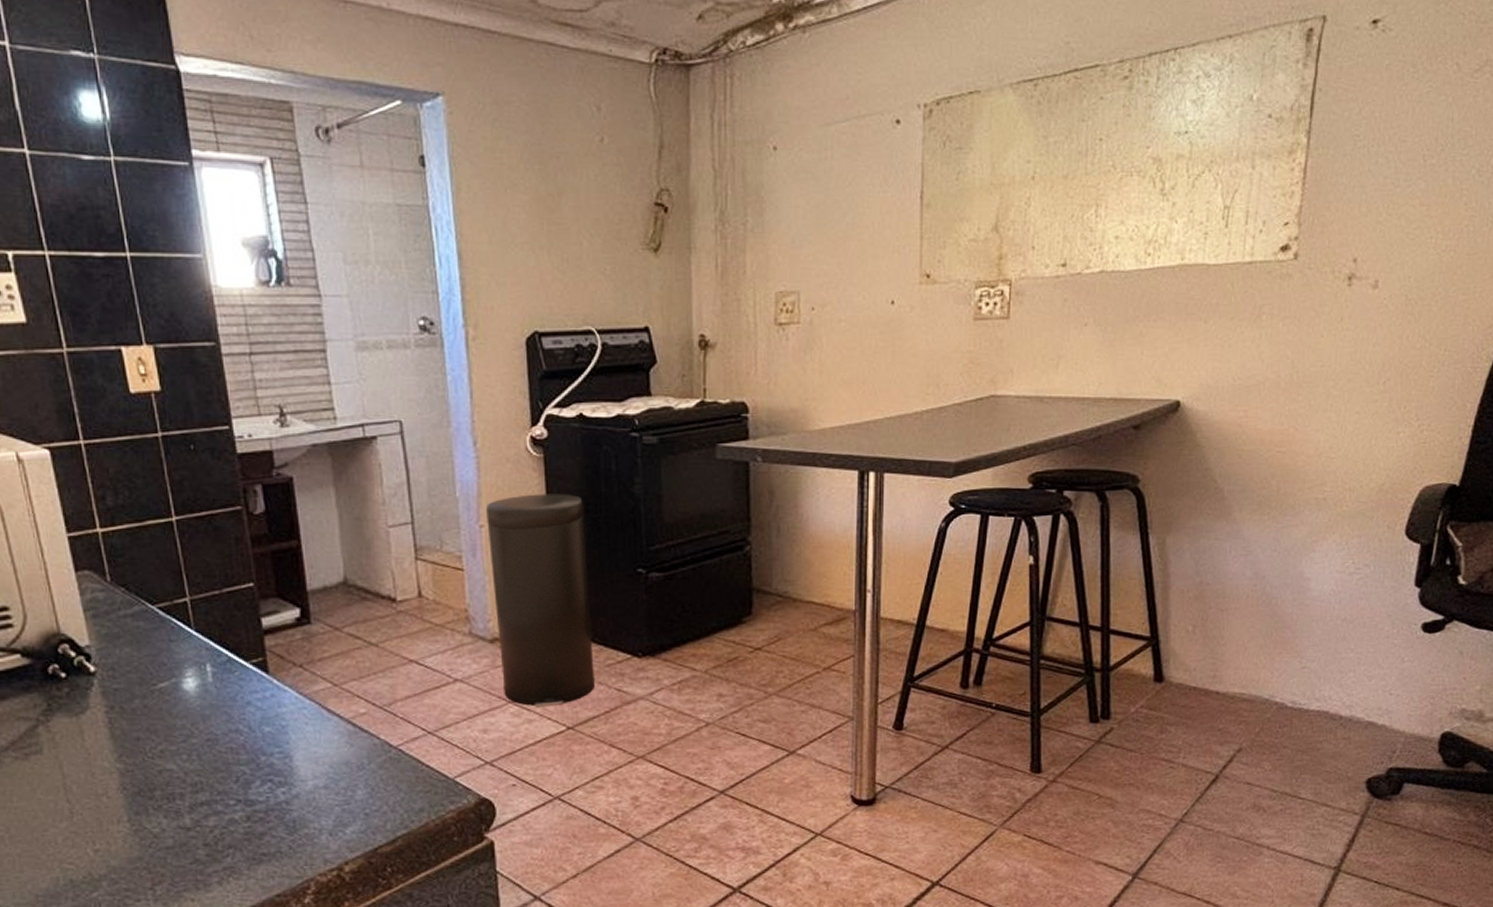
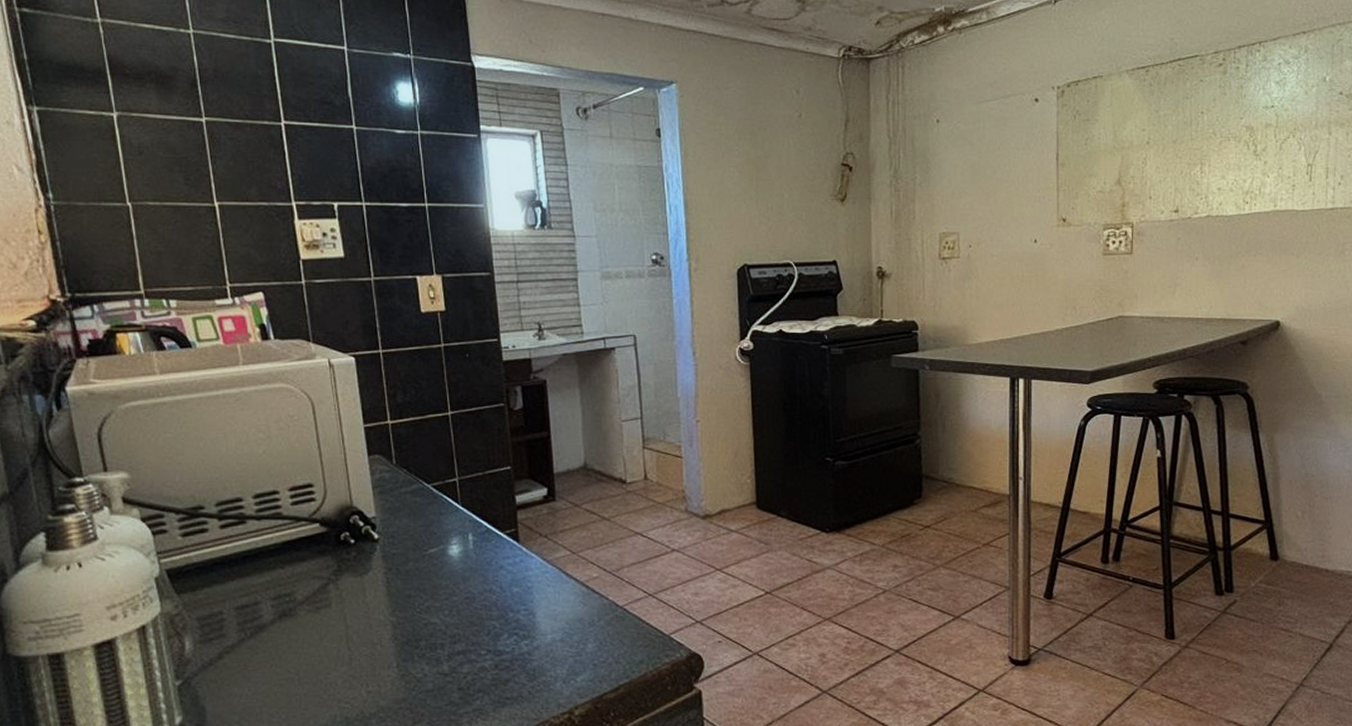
pedal bin: present [485,494,596,707] -> none [701,395,790,574]

